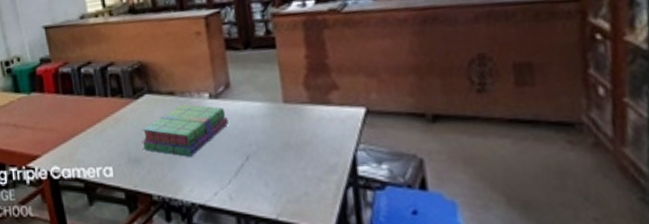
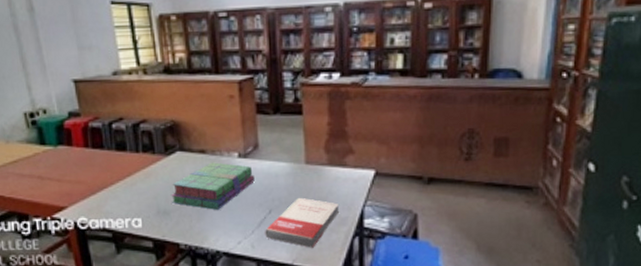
book: none [243,141,327,200] -> present [265,197,339,248]

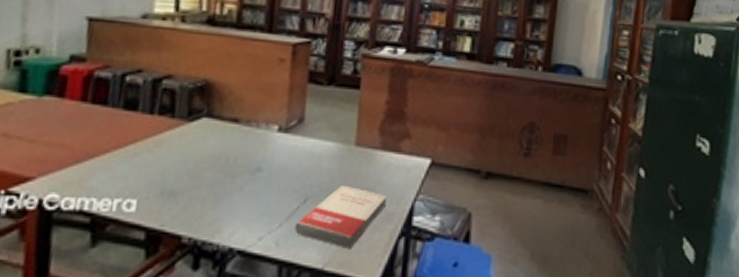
stack of books: present [170,162,255,210] -> none [183,134,294,194]

